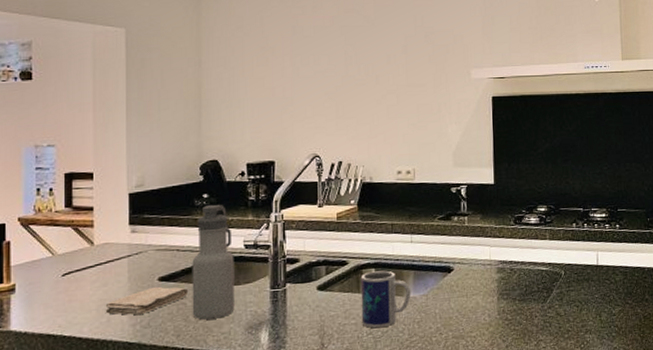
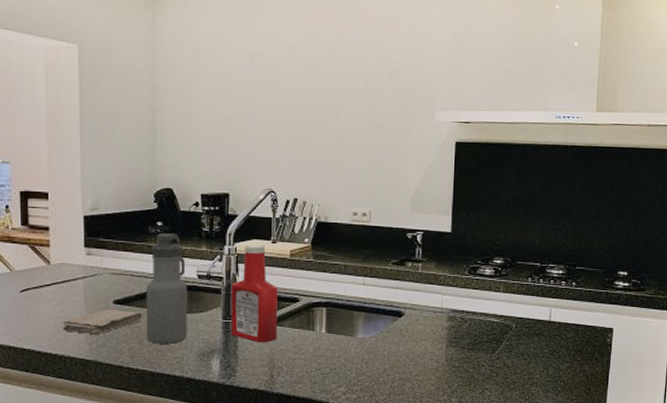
ketchup bottle: none [278,209,327,311] -> present [231,244,278,343]
mug: present [360,270,411,329] -> none [311,310,361,365]

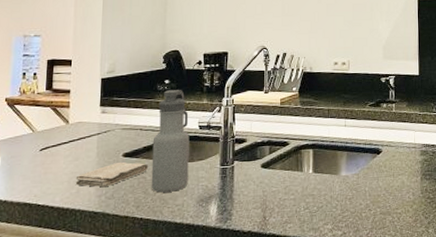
ketchup bottle: present [231,244,278,343] -> none [227,95,269,186]

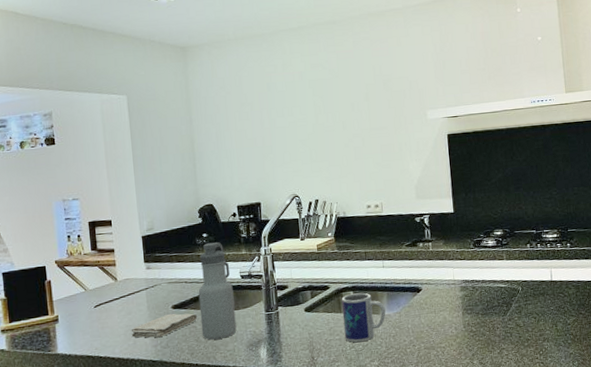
mug: none [299,151,344,204] -> present [341,292,386,343]

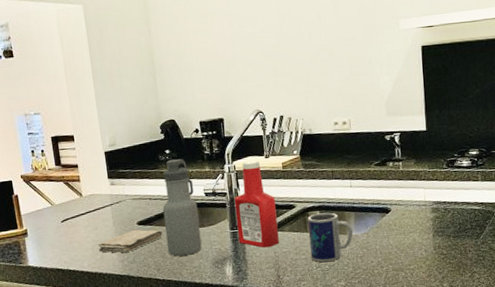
ketchup bottle: none [269,242,314,330] -> present [234,160,279,248]

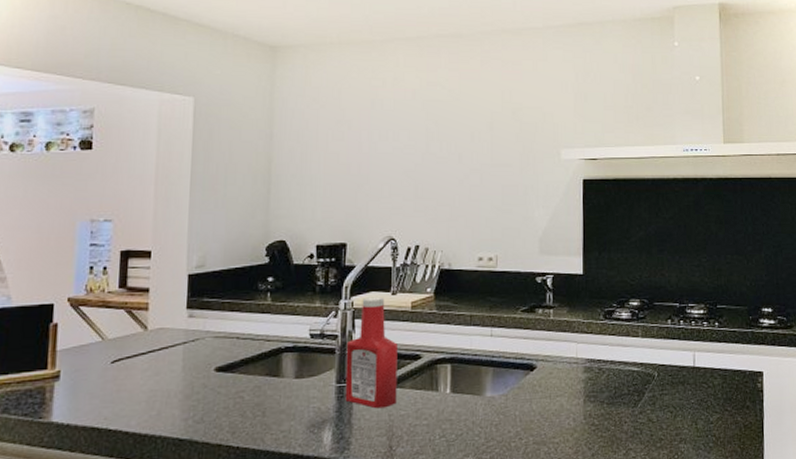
washcloth: present [98,229,163,253] -> none [155,377,248,409]
water bottle: present [162,159,202,256] -> none [250,289,298,416]
mug: present [307,212,353,263] -> none [434,366,489,431]

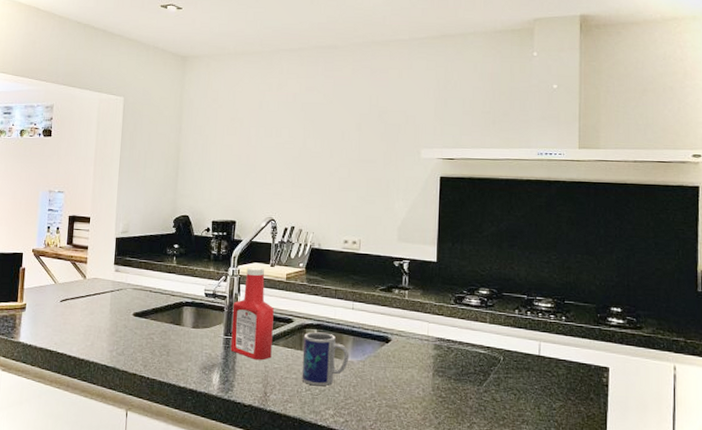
mug: none [434,366,489,431] -> present [301,332,349,386]

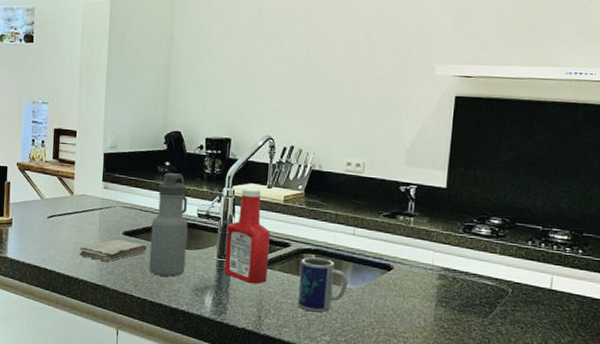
washcloth: none [90,320,157,344] -> present [79,239,147,262]
water bottle: none [158,255,196,356] -> present [148,173,188,277]

